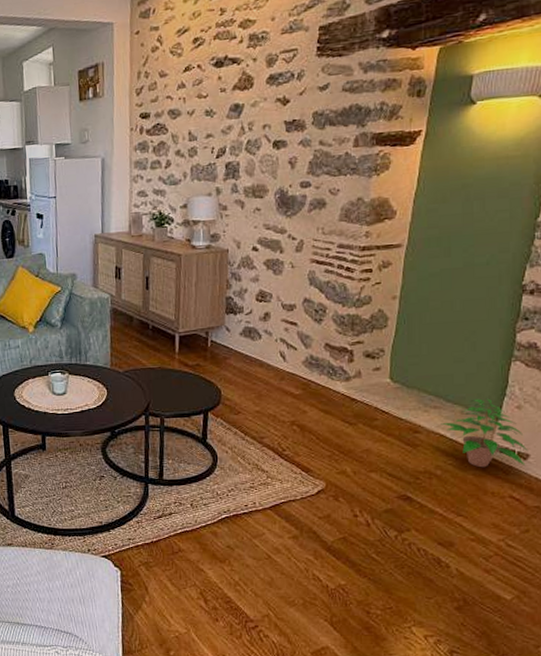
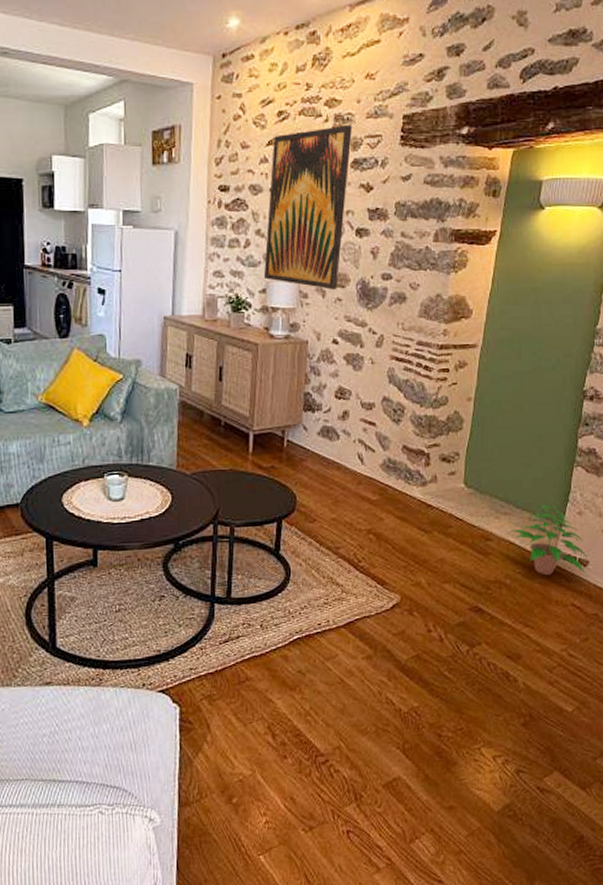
wall art: none [184,42,268,201] -> present [263,124,353,290]

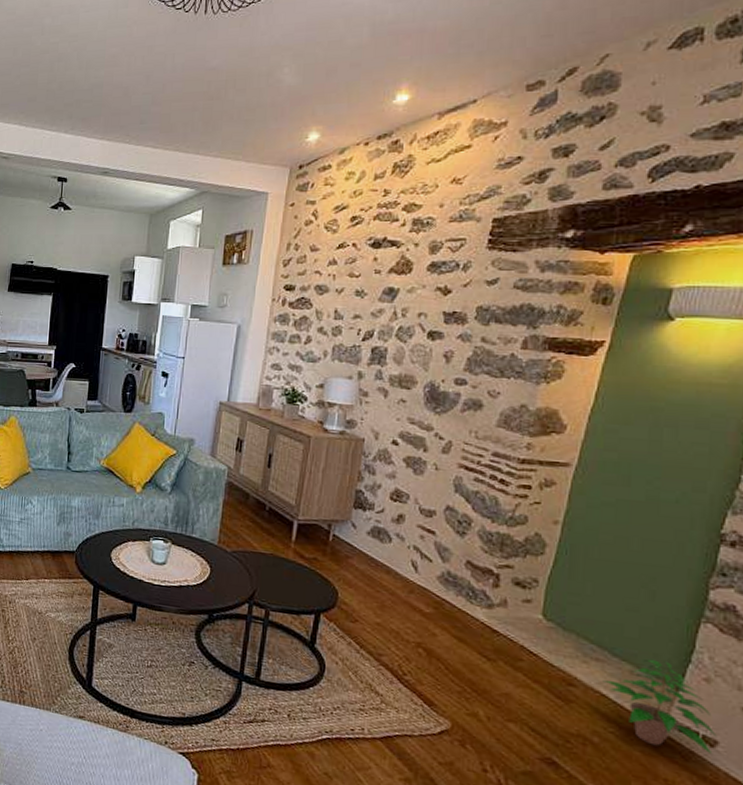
wall art: present [263,124,353,290] -> none [322,228,433,391]

